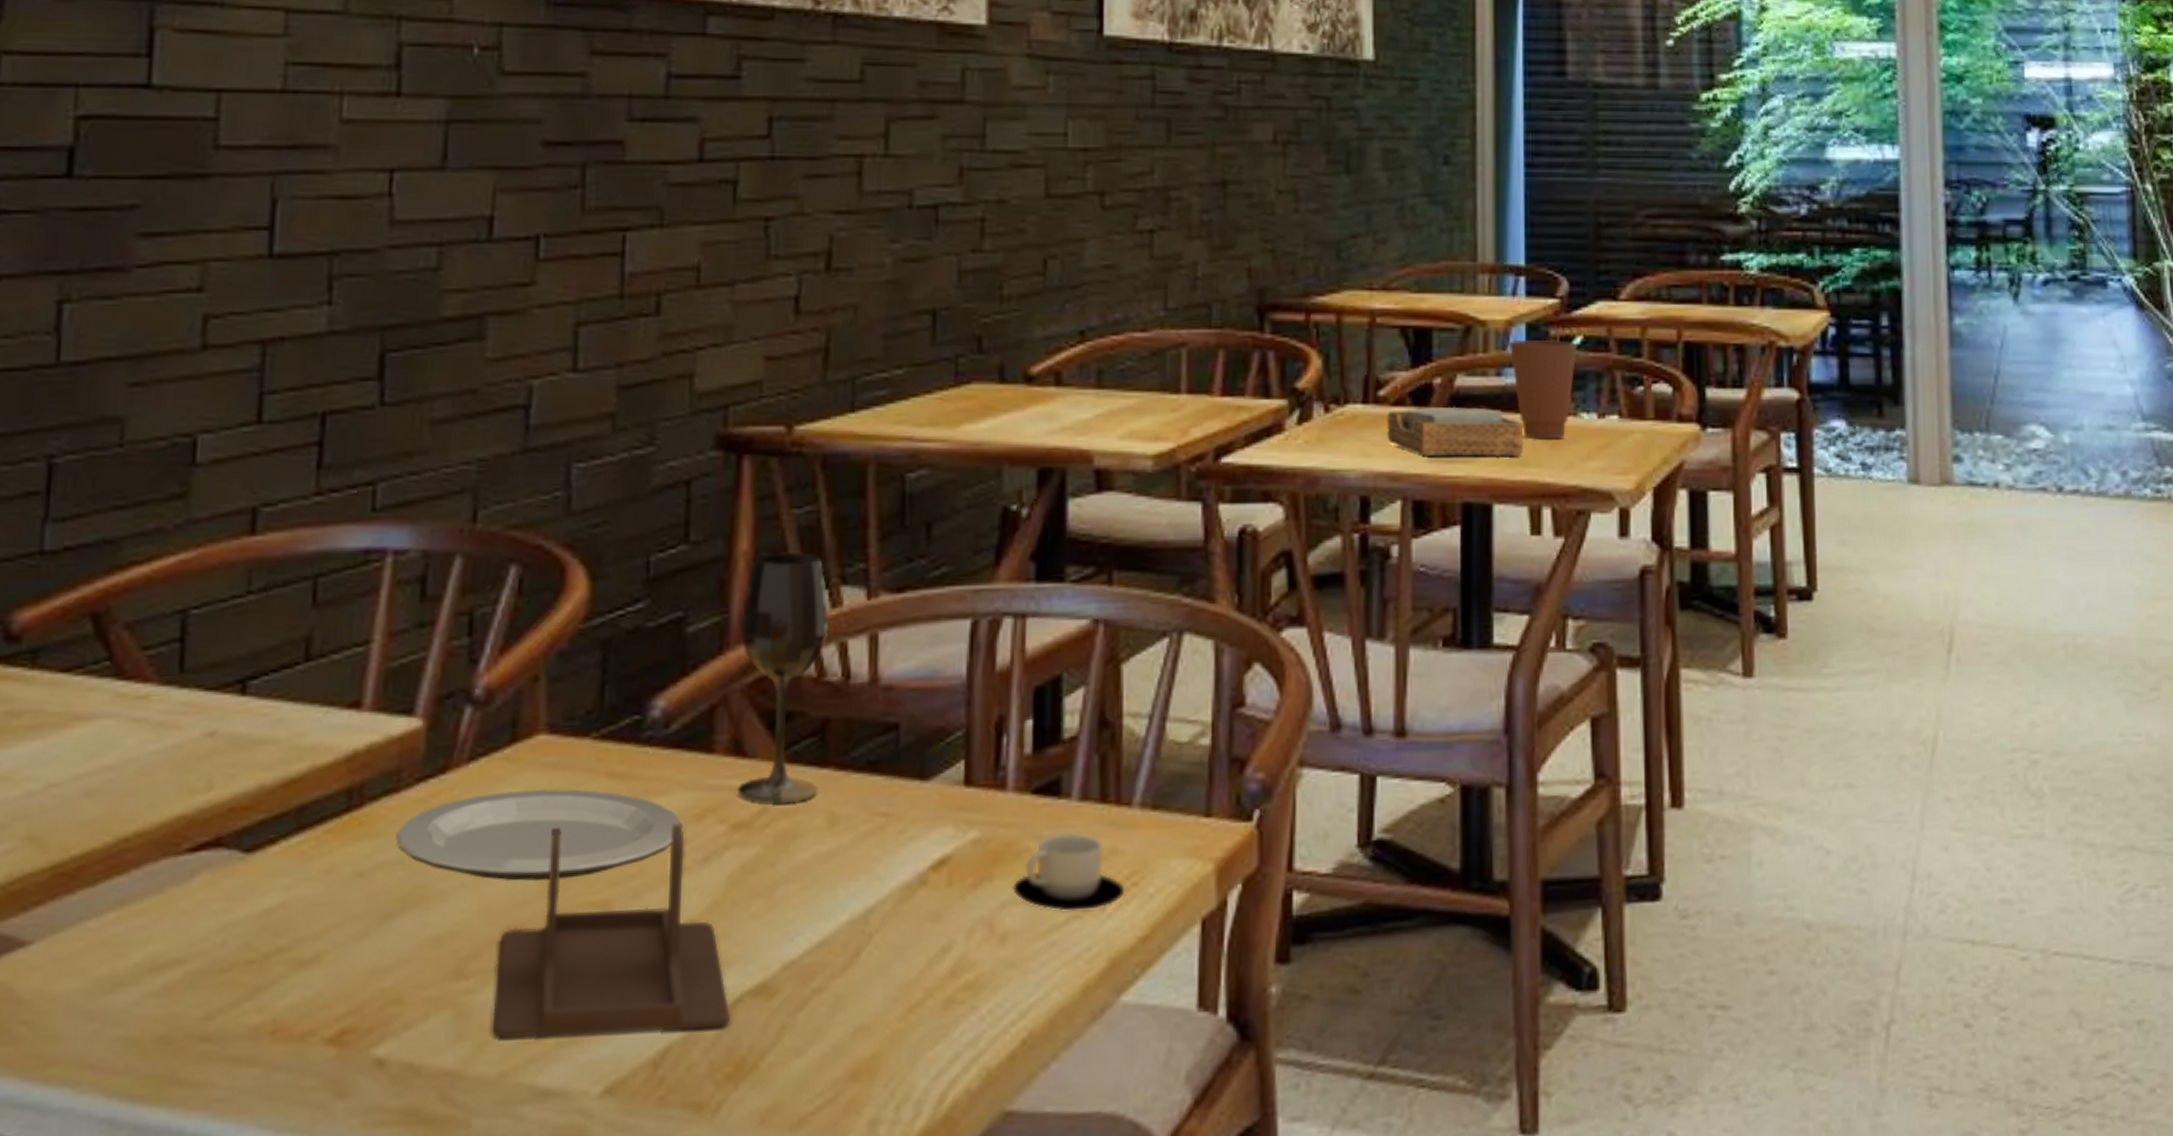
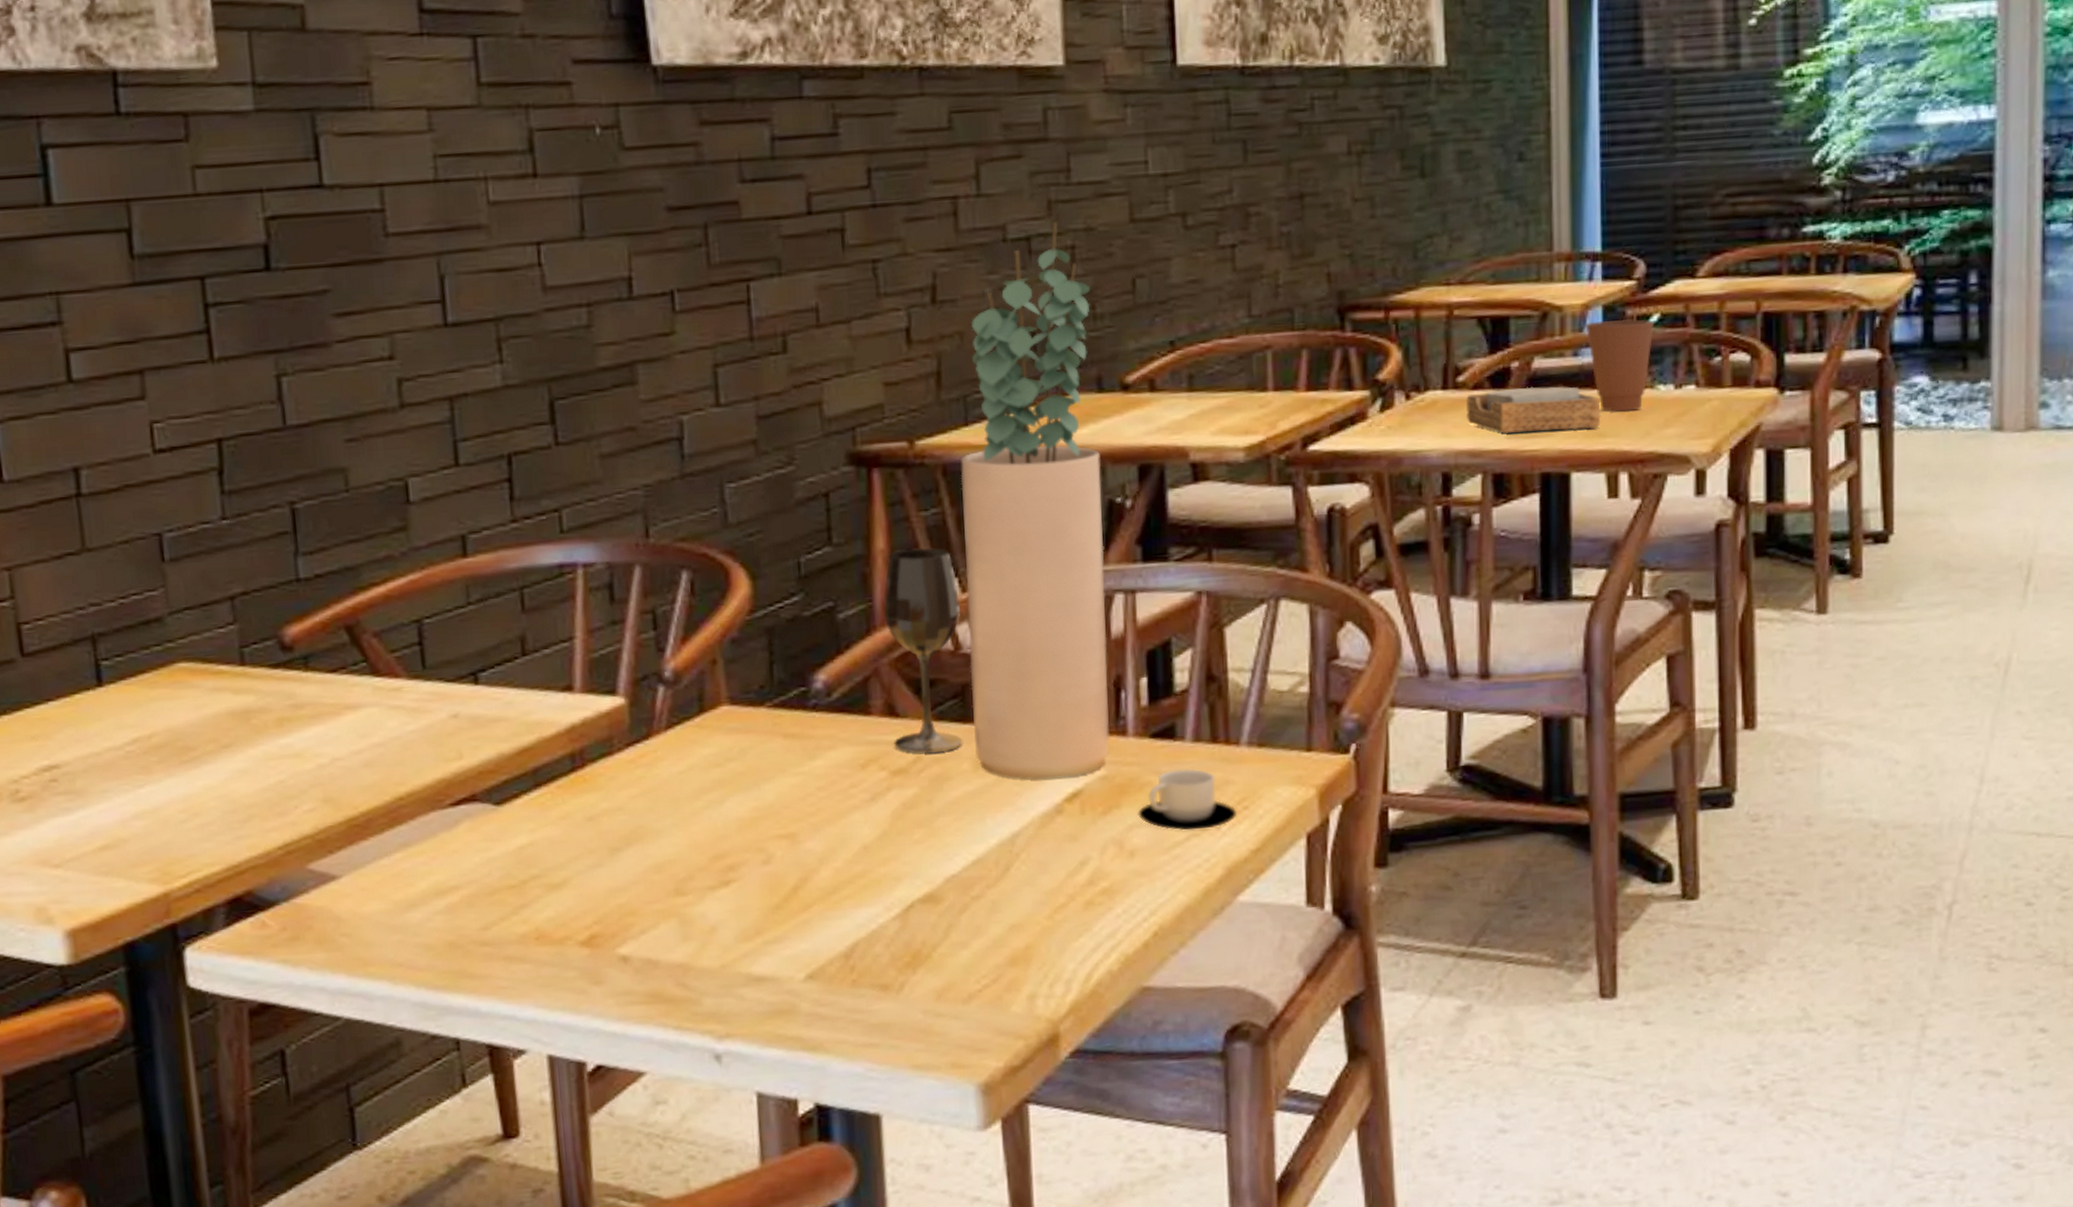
plate: present [395,789,684,881] -> none [614,748,851,820]
napkin holder: present [492,823,732,1038] -> none [708,771,906,939]
vase: none [830,191,999,842] -> present [960,222,1110,780]

